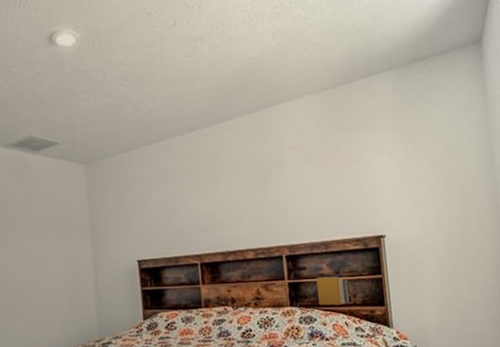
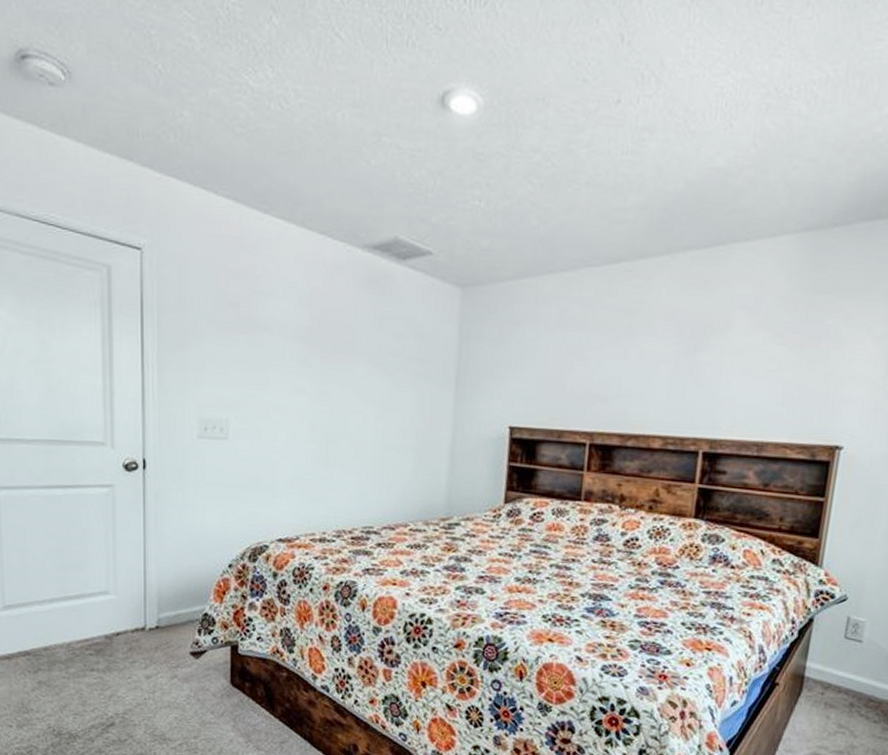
books: present [316,274,353,306] -> none [732,486,780,528]

